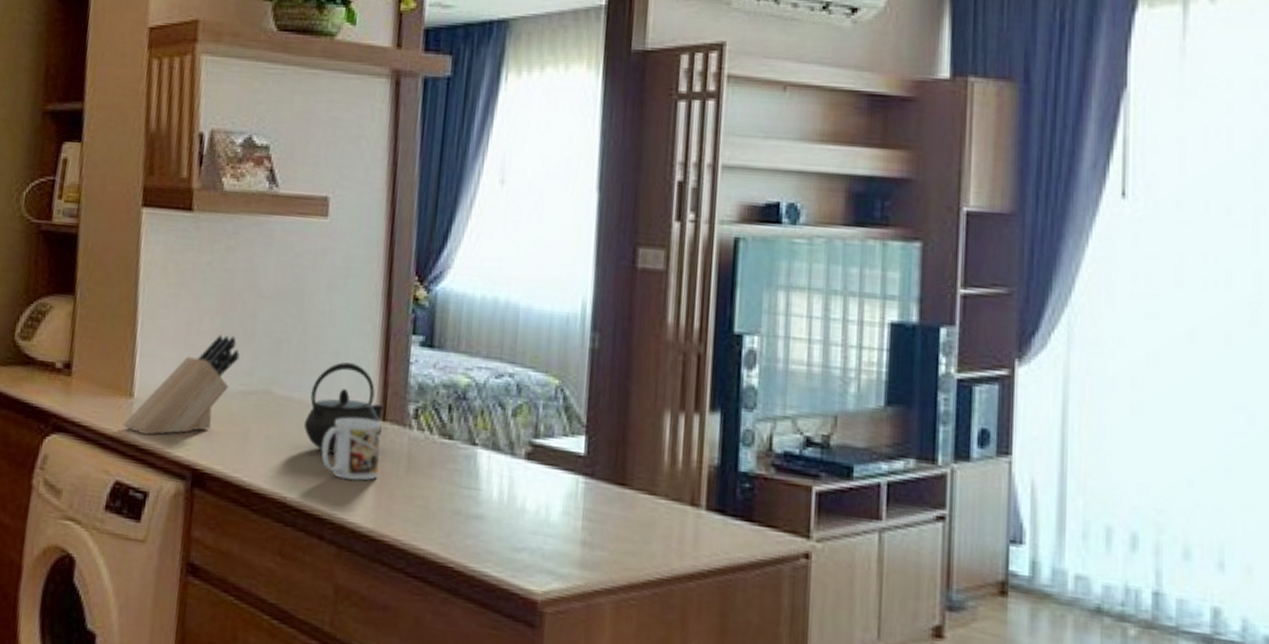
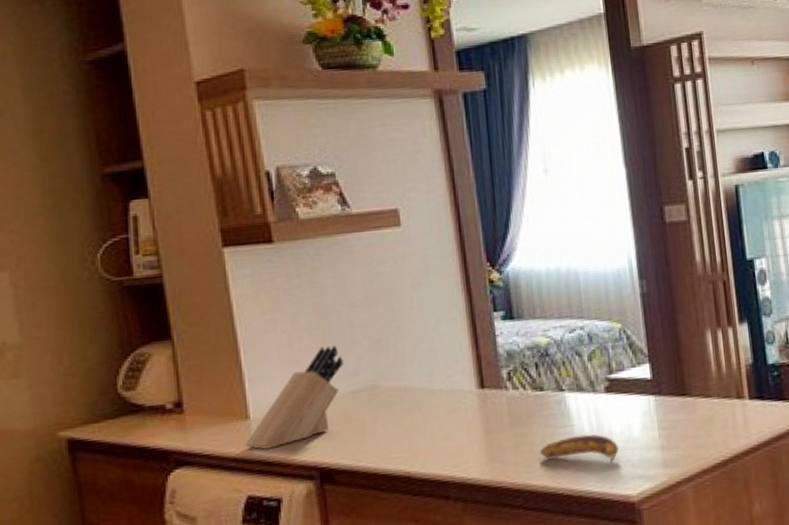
kettle: present [303,362,385,454] -> none [413,346,483,427]
mug: present [321,417,381,481] -> none [432,389,487,445]
banana: none [434,501,530,546] -> present [539,434,619,463]

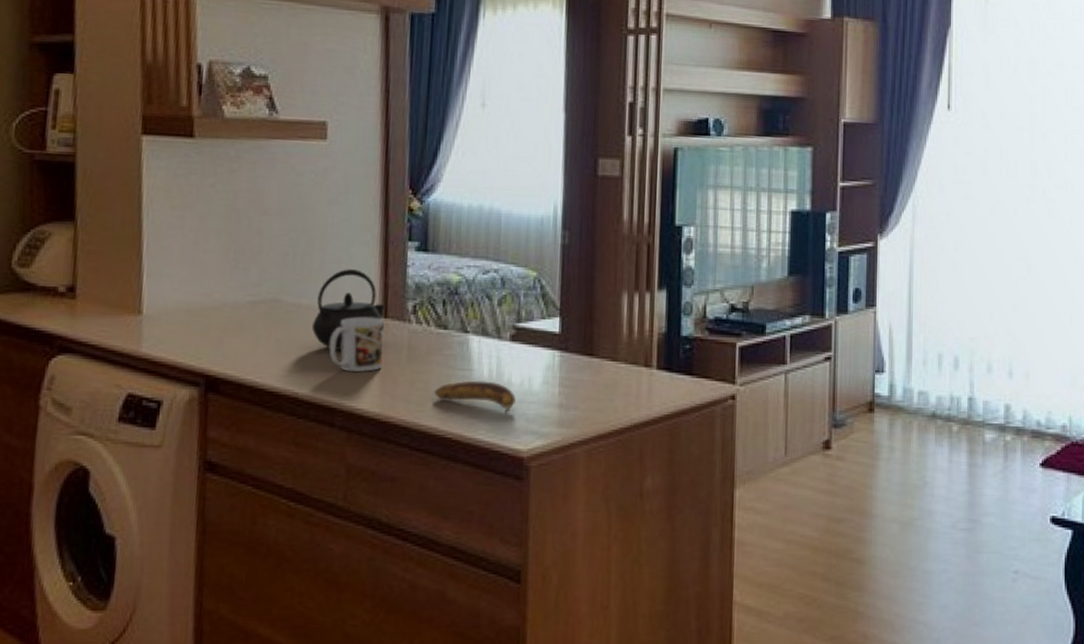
knife block: present [244,345,343,450] -> none [132,251,247,348]
kettle: none [413,346,483,427] -> present [311,269,386,351]
mug: none [432,389,487,445] -> present [329,317,384,373]

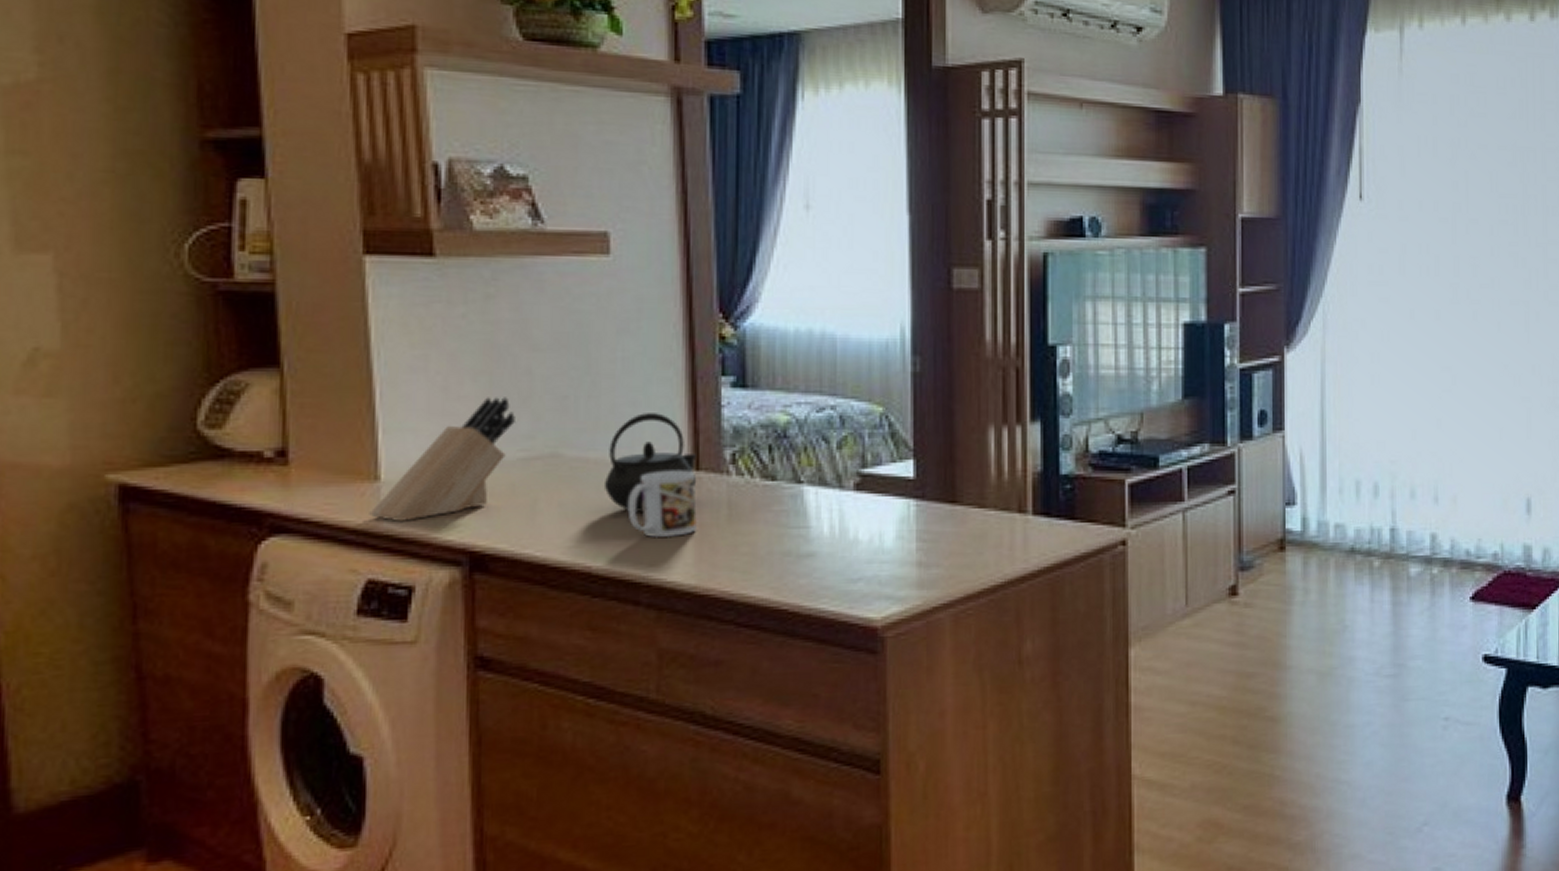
knife block: none [132,251,247,348] -> present [369,397,515,521]
banana: present [433,380,516,414] -> none [762,539,864,577]

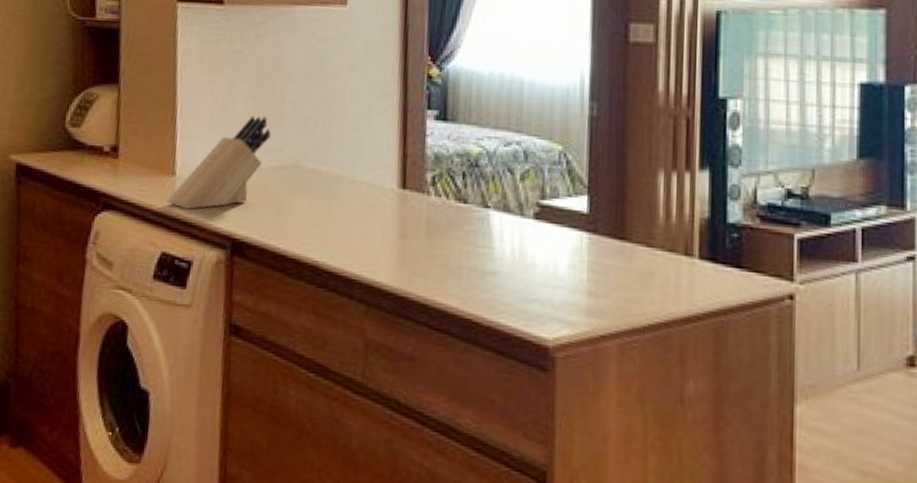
kettle: present [603,413,697,513] -> none [331,137,405,221]
mug: present [627,470,698,539] -> none [348,186,402,244]

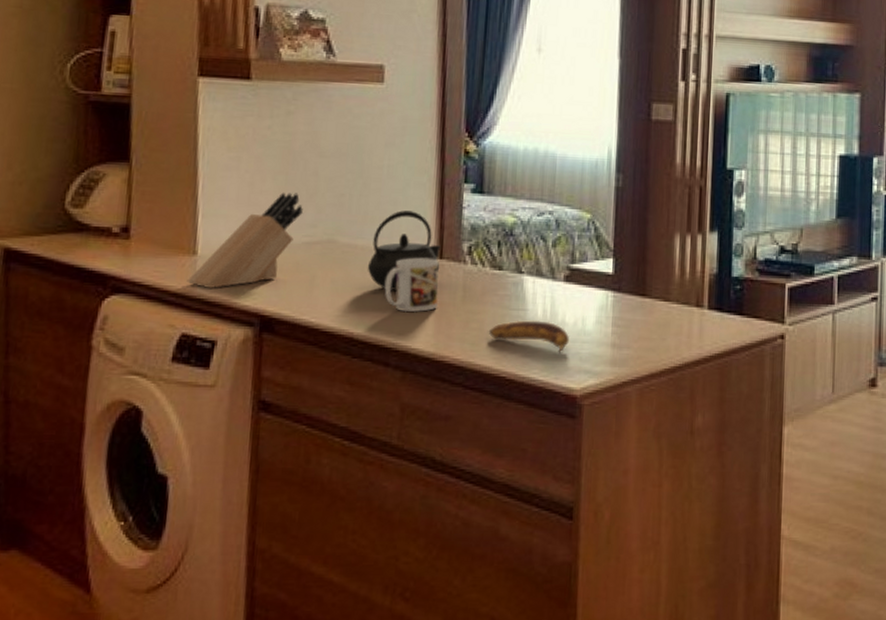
kettle: none [331,137,405,221] -> present [367,210,442,291]
mug: none [348,186,402,244] -> present [384,257,439,313]
banana: none [453,258,540,298] -> present [488,320,569,353]

